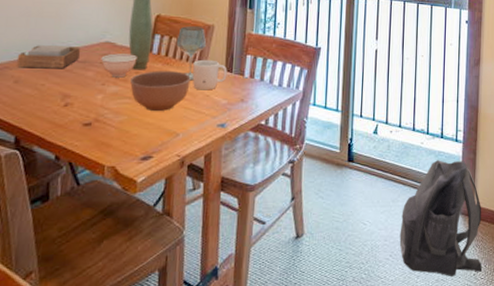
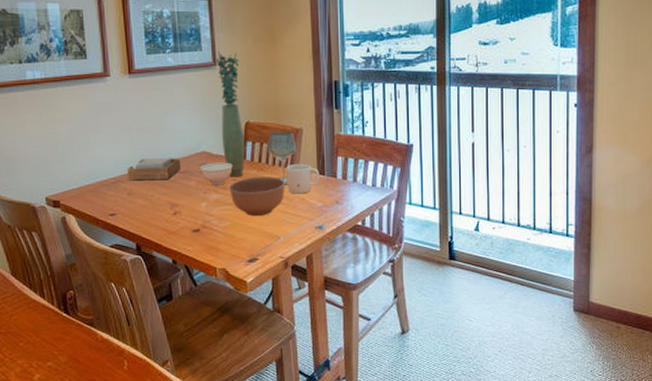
backpack: present [399,160,483,276] -> none [508,256,600,372]

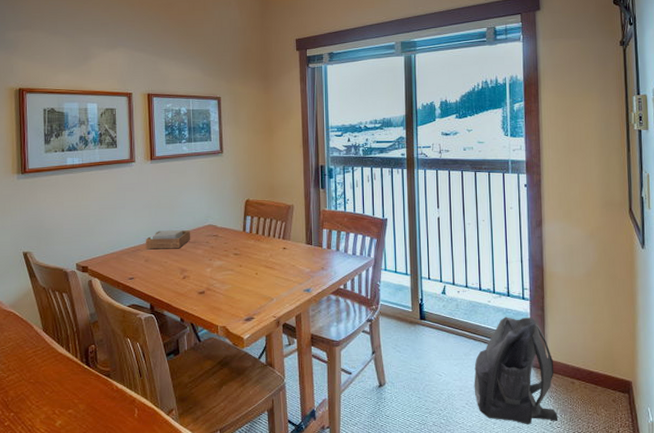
bowl: present [200,162,233,186] -> none [207,234,234,254]
vase: present [216,51,245,178] -> none [223,141,245,247]
bowl: present [229,177,285,216] -> none [231,246,278,280]
wine glass: present [267,131,297,184] -> none [264,207,289,253]
mug: present [286,163,320,194] -> none [279,235,308,261]
backpack: none [508,256,600,372] -> present [474,317,559,424]

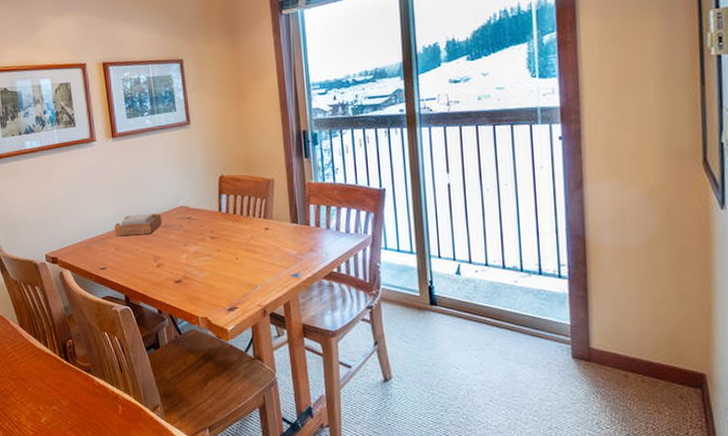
backpack: present [474,317,559,424] -> none [499,299,608,424]

